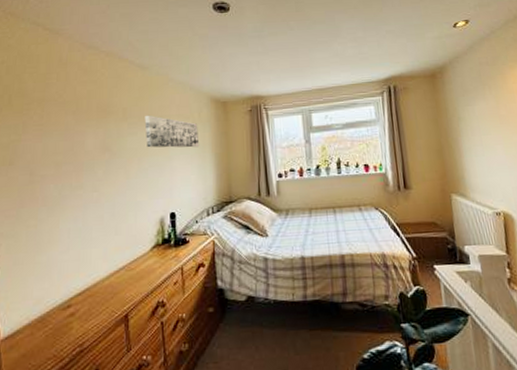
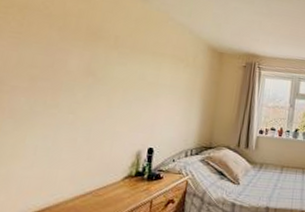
wall art: present [144,115,200,148] -> none [135,48,191,91]

